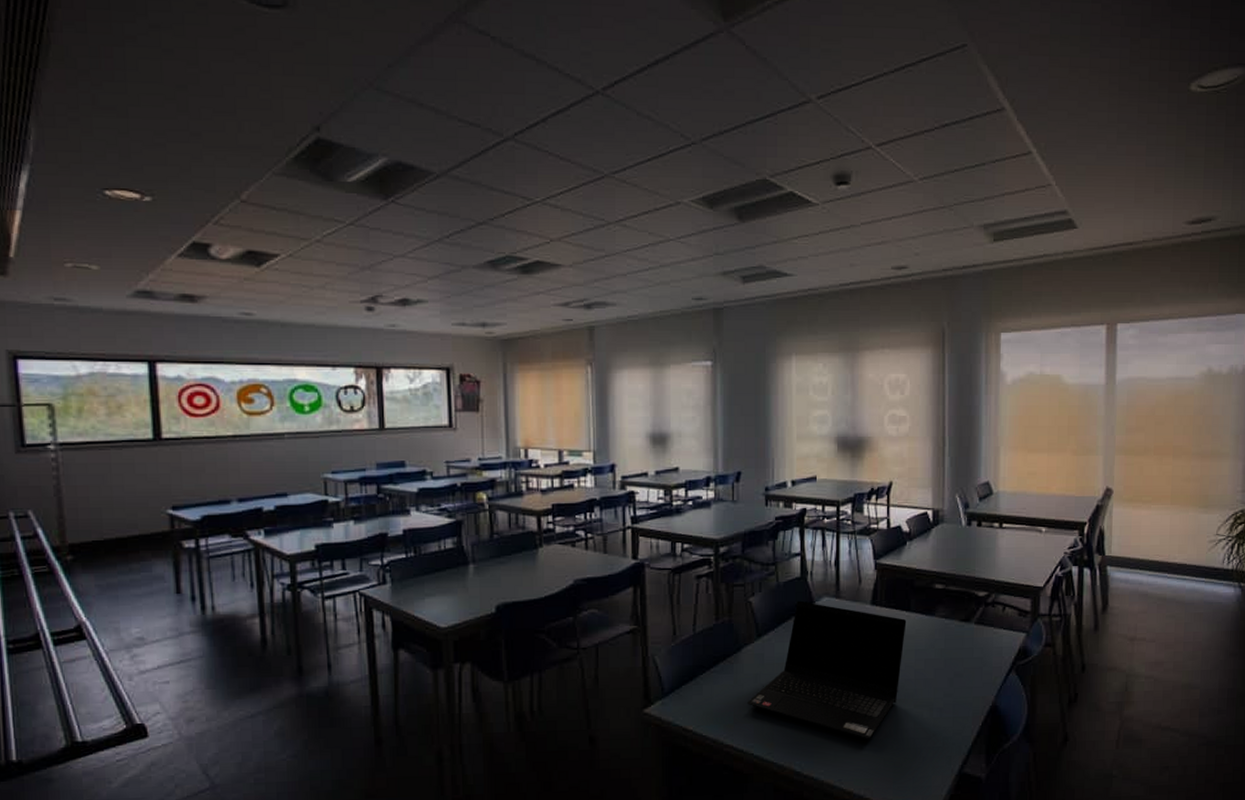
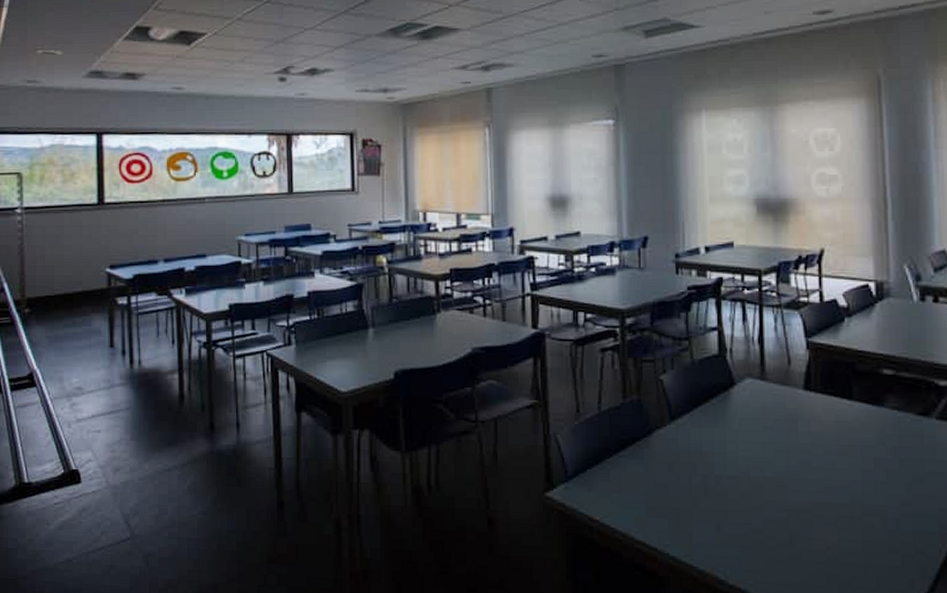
laptop computer: present [748,600,907,739] -> none [661,381,849,549]

